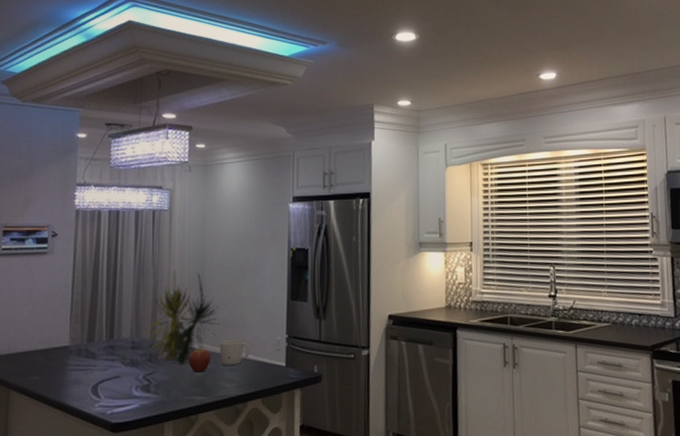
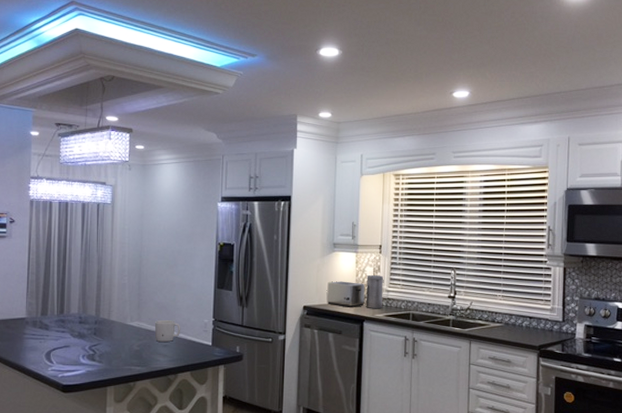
plant: present [145,269,220,364] -> none [91,256,155,339]
fruit: present [188,347,211,373] -> none [127,325,147,346]
toaster: none [414,284,457,314] -> present [327,281,366,307]
canister: none [457,276,478,315] -> present [366,275,383,309]

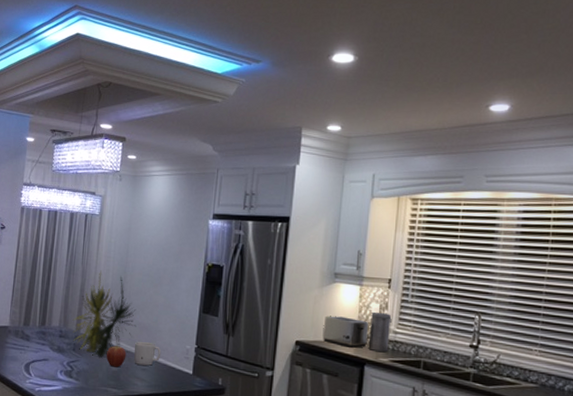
plant: none [91,256,155,339] -> present [72,270,137,358]
fruit: none [127,325,147,346] -> present [106,345,127,368]

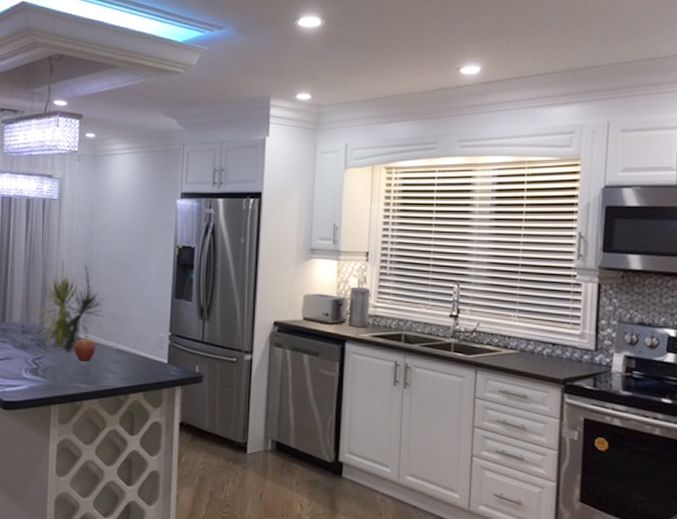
mug: present [134,342,162,366] -> none [105,333,134,357]

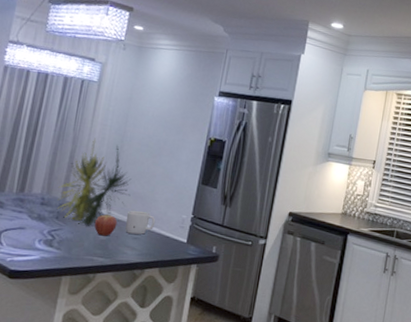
mug: none [105,333,134,357] -> present [125,211,156,235]
toaster: present [302,293,348,325] -> none [314,190,355,219]
canister: present [348,287,370,328] -> none [352,189,373,224]

